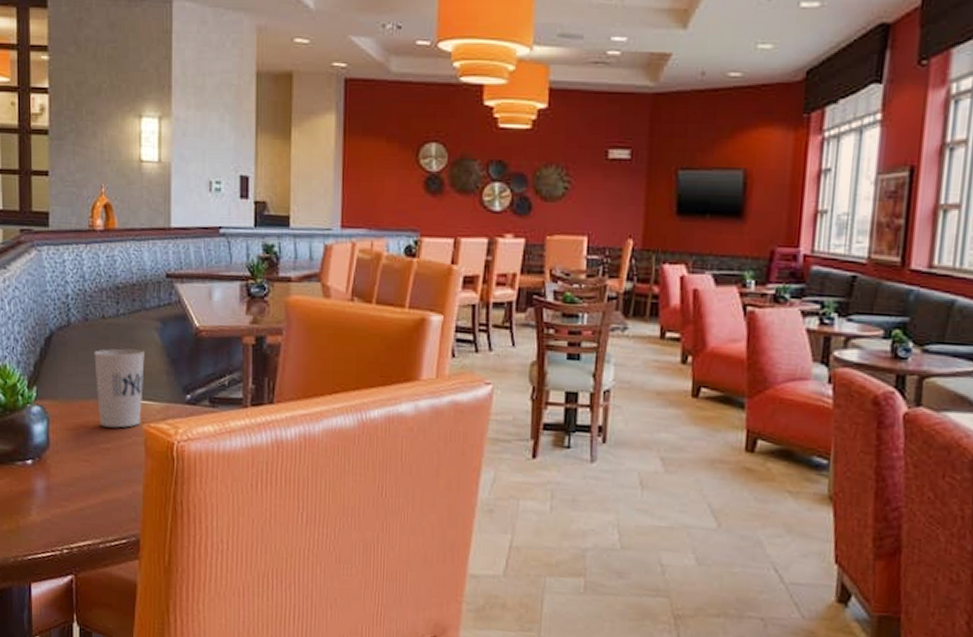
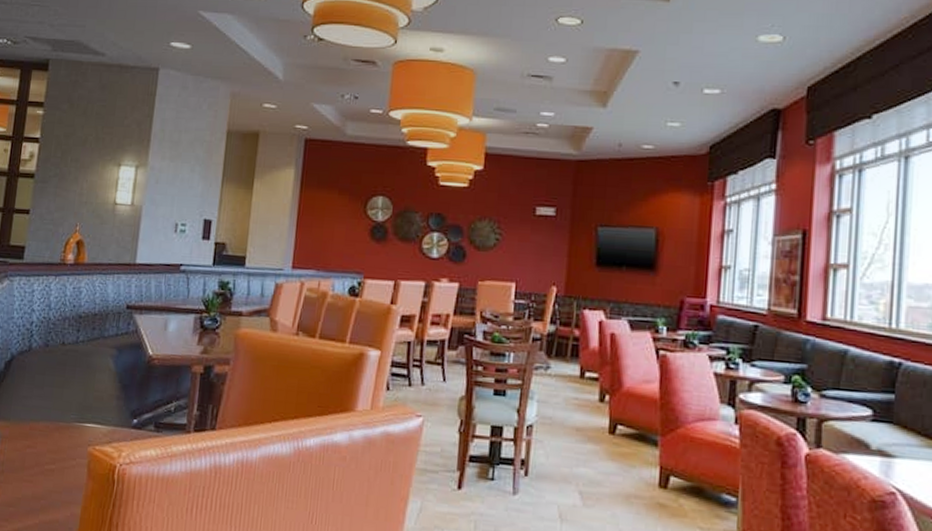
cup: present [94,349,145,428] -> none [47,373,98,450]

